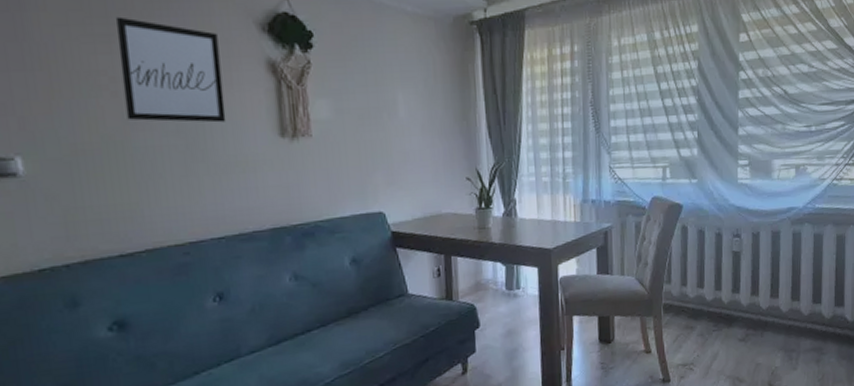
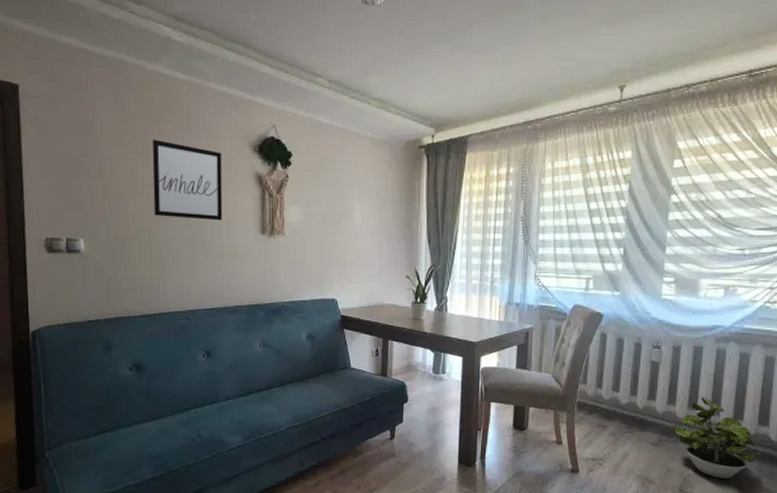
potted plant: none [758,283,841,367] -> present [673,397,763,479]

